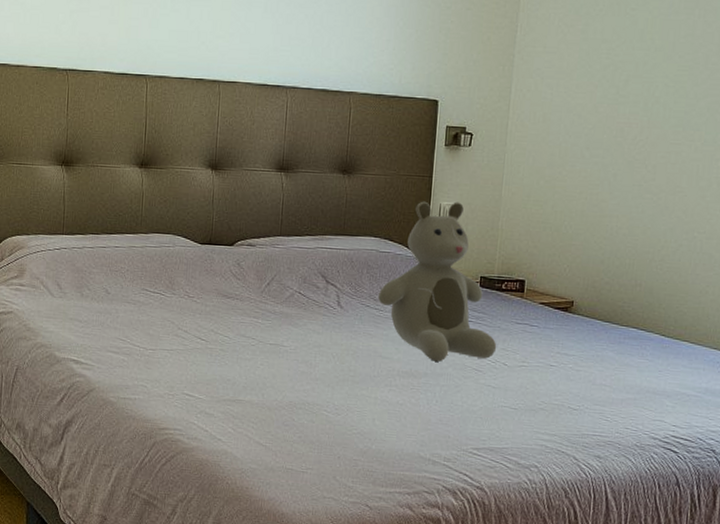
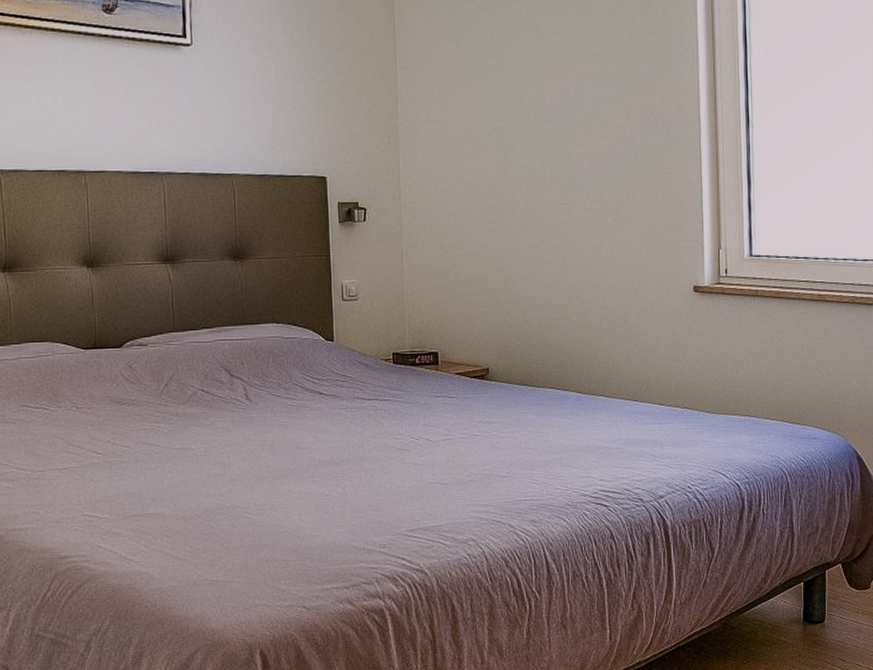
teddy bear: present [378,201,497,362] -> none [289,279,419,446]

